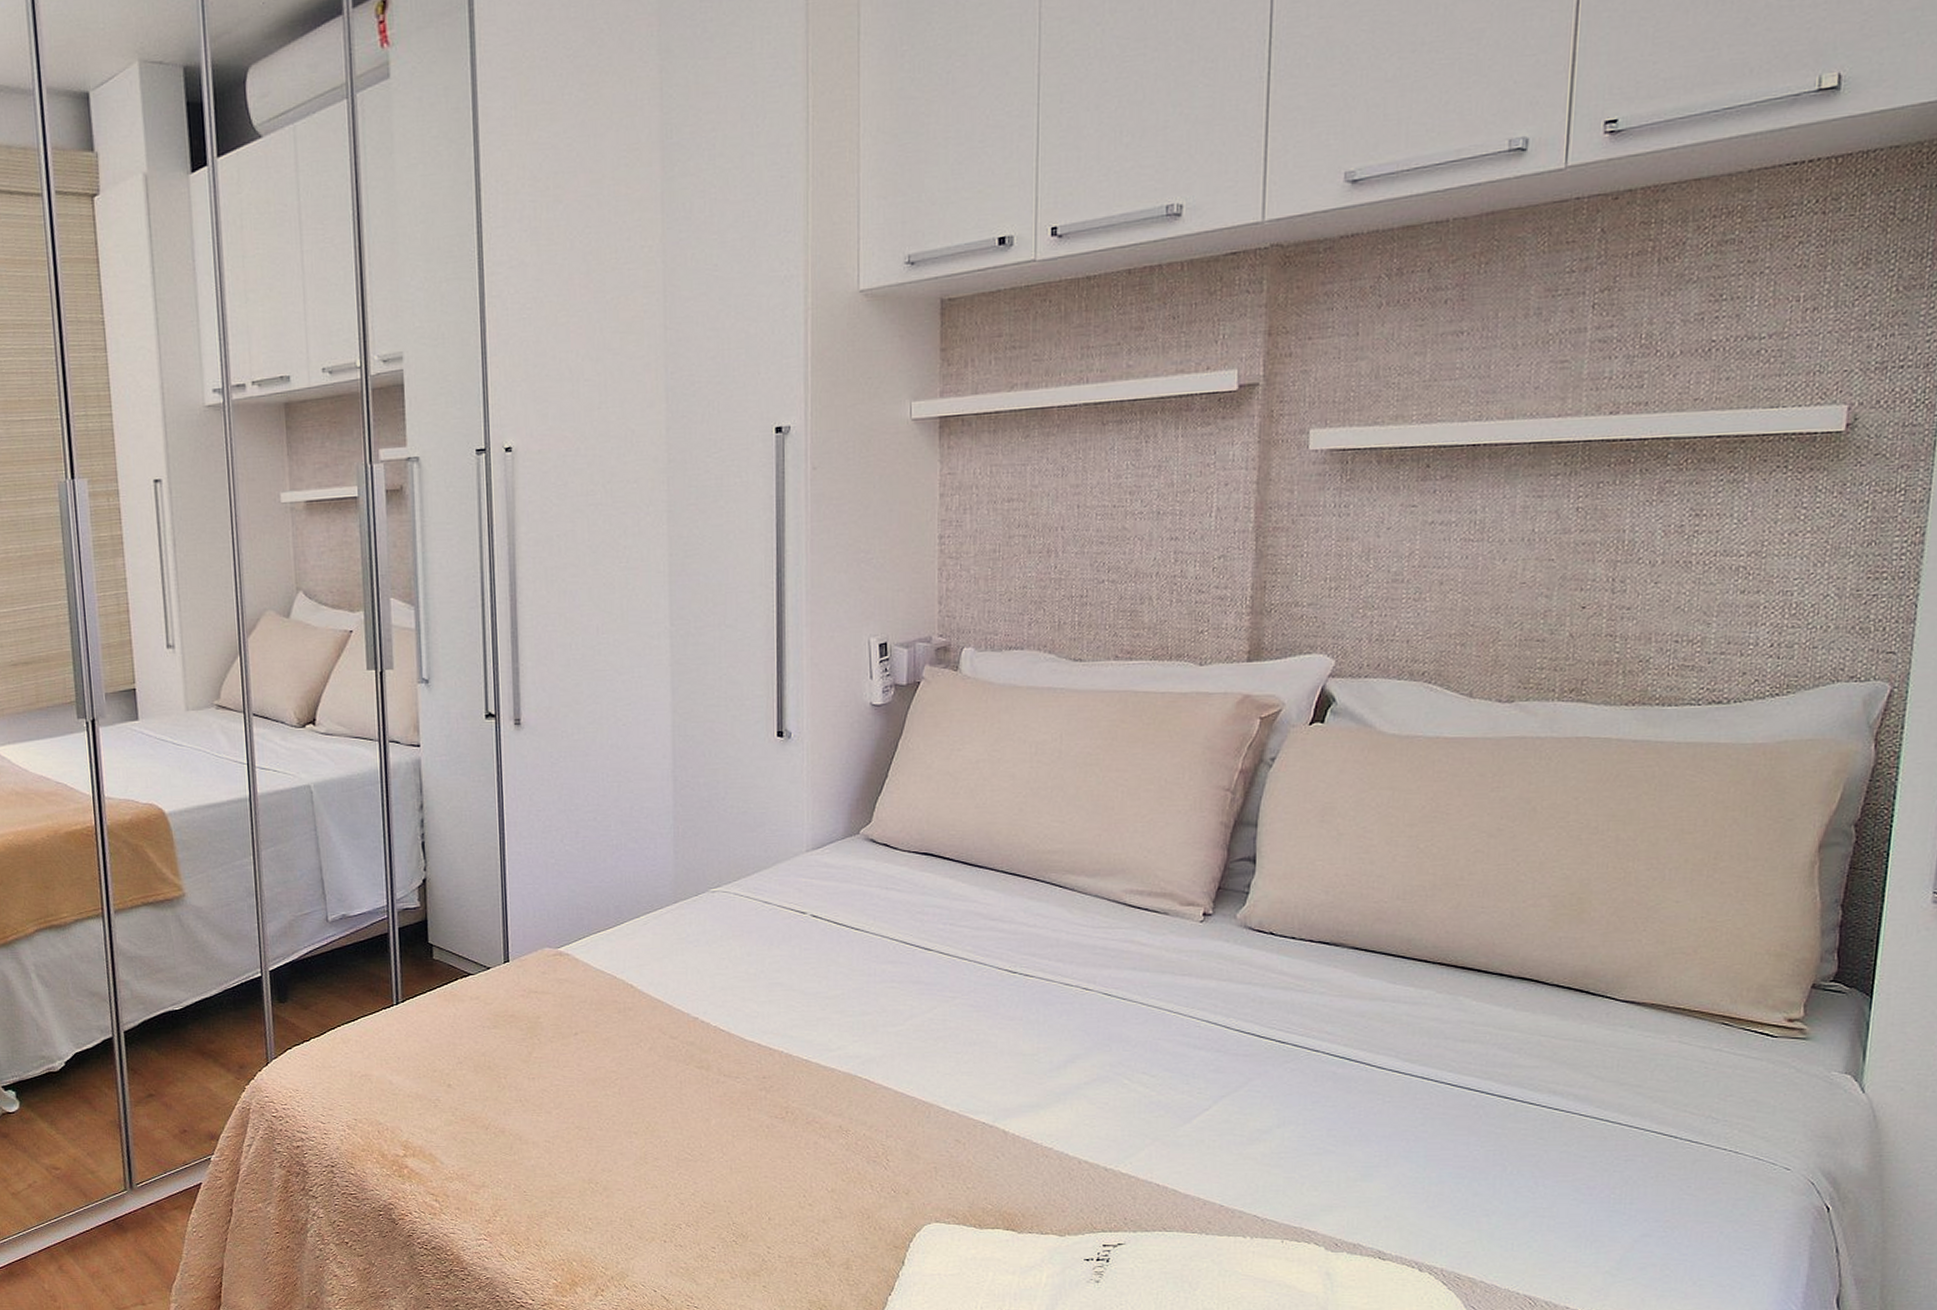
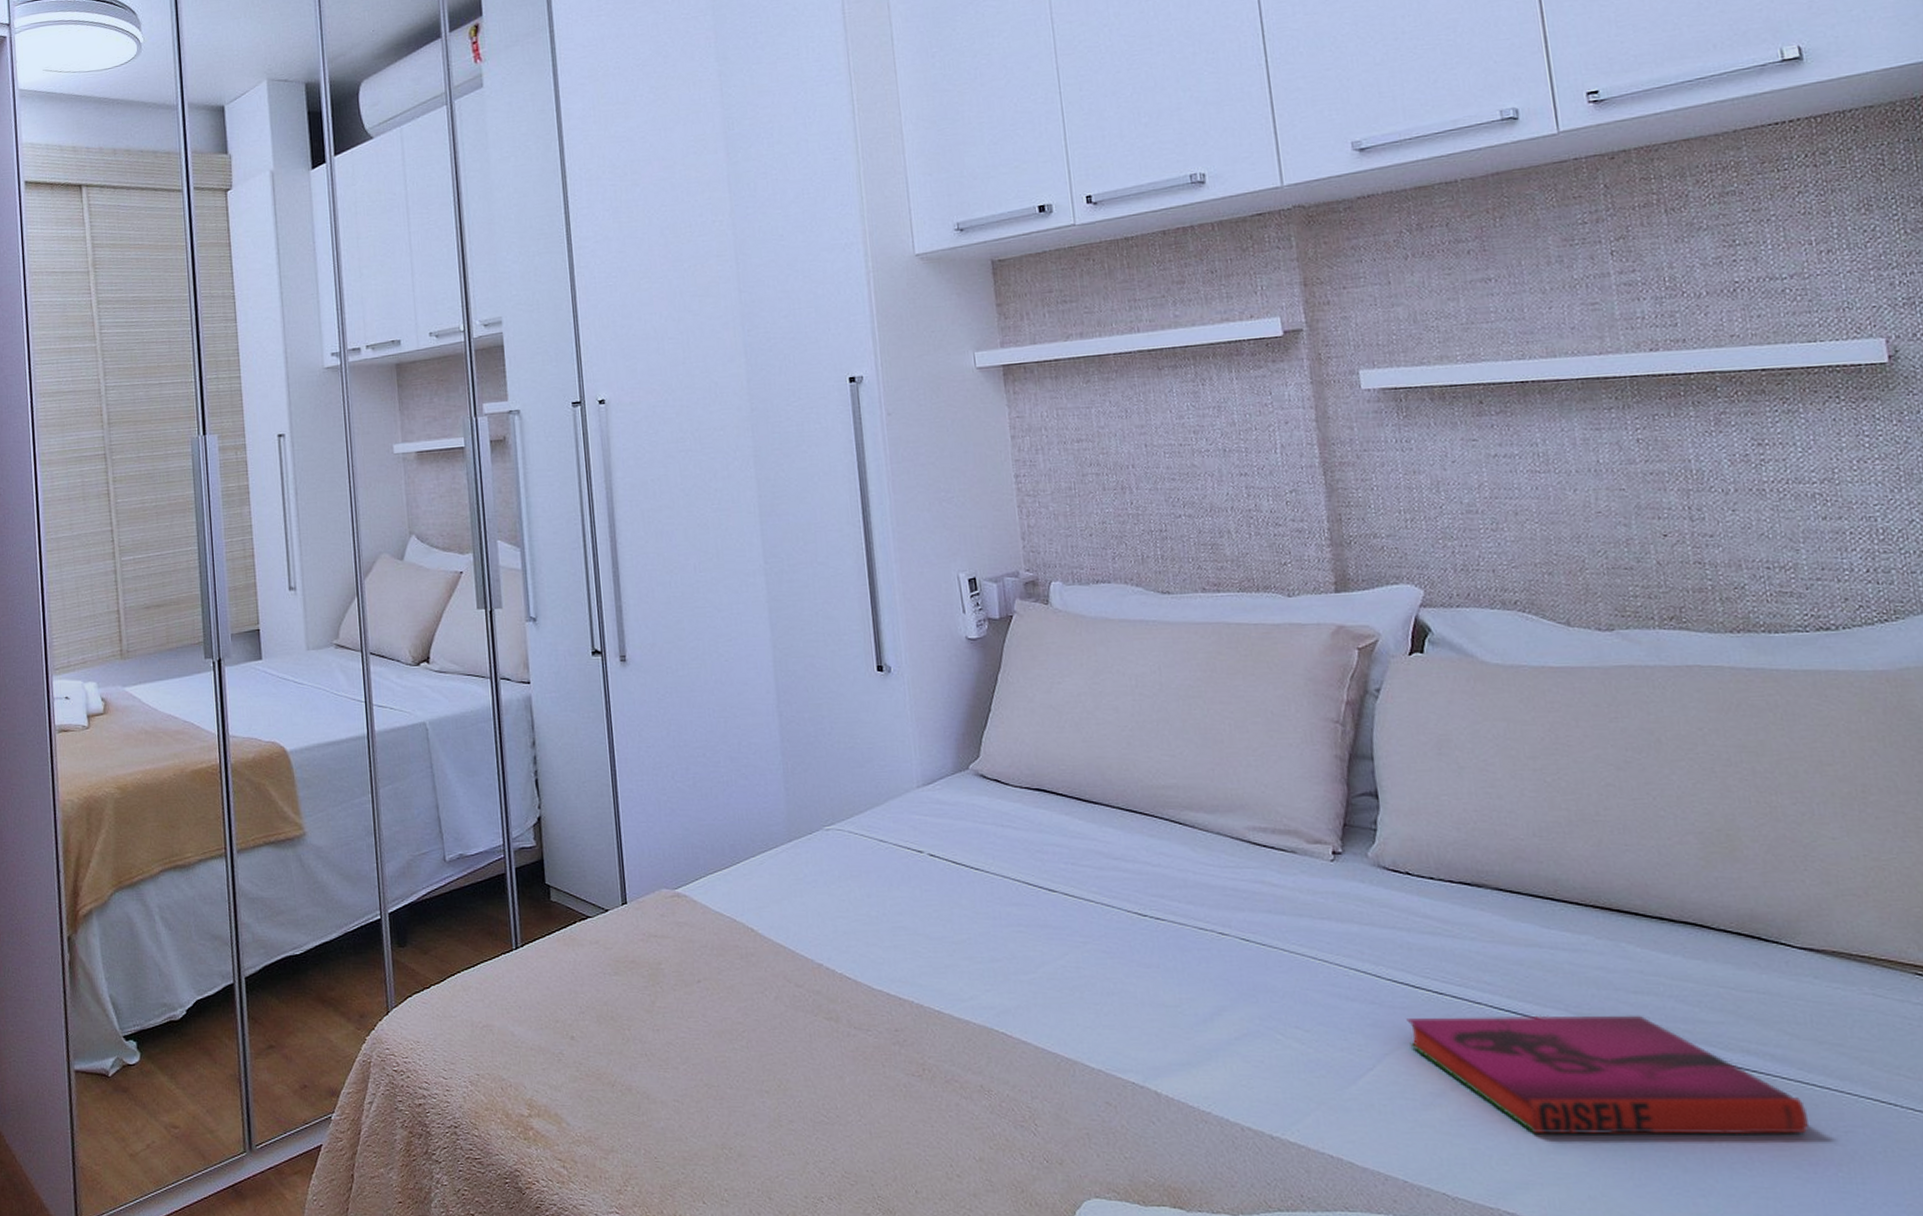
hardback book: none [1246,1060,1595,1165] -> present [1406,1015,1809,1135]

